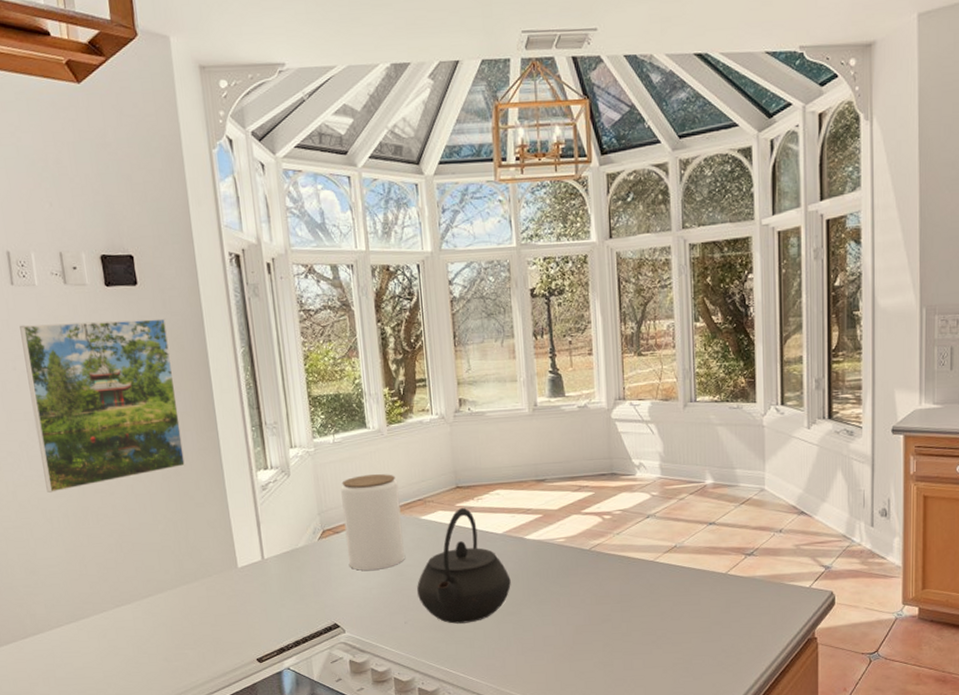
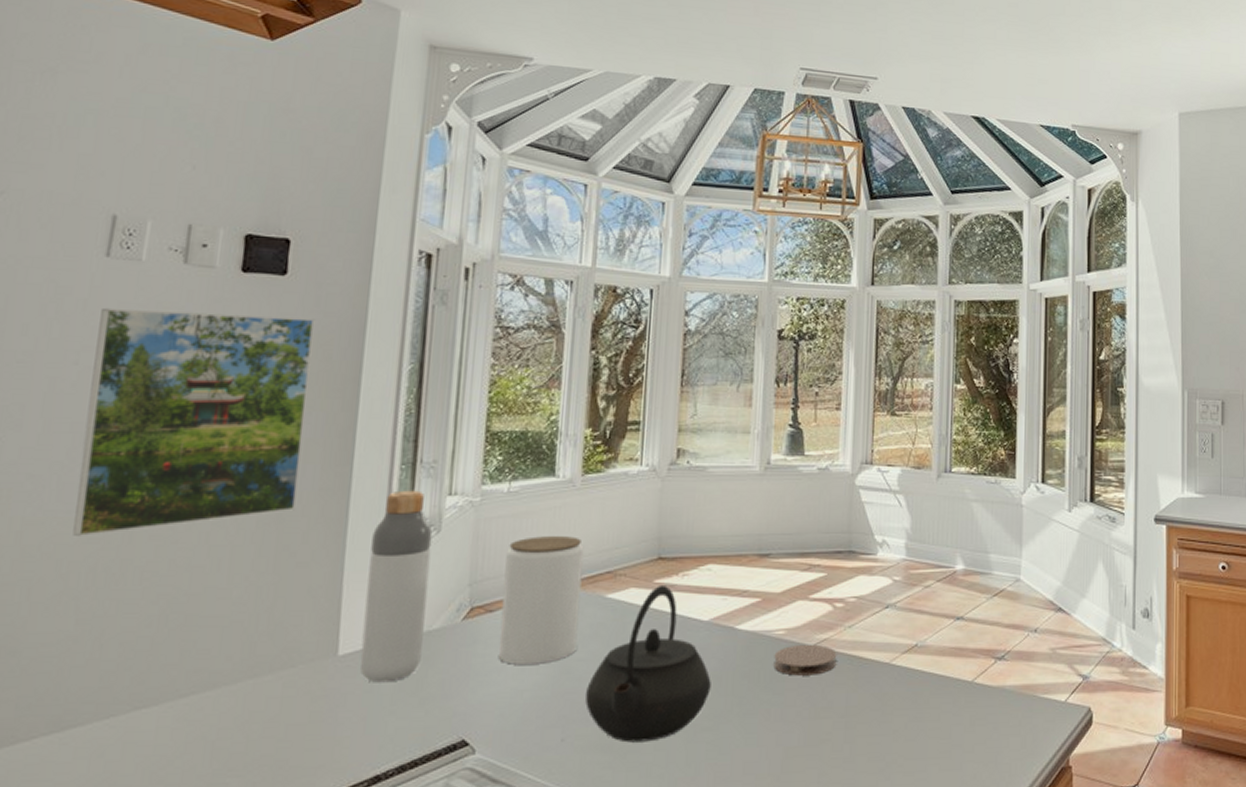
bottle: none [242,446,295,586] -> present [359,490,433,683]
coaster: none [558,548,610,573] -> present [773,644,837,676]

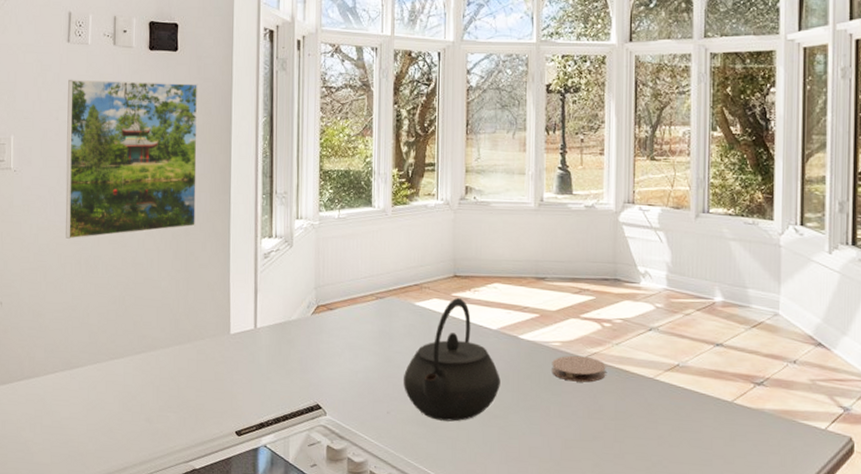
bottle: present [359,490,433,683] -> none [245,214,287,357]
jar: present [498,536,584,665] -> none [338,253,397,353]

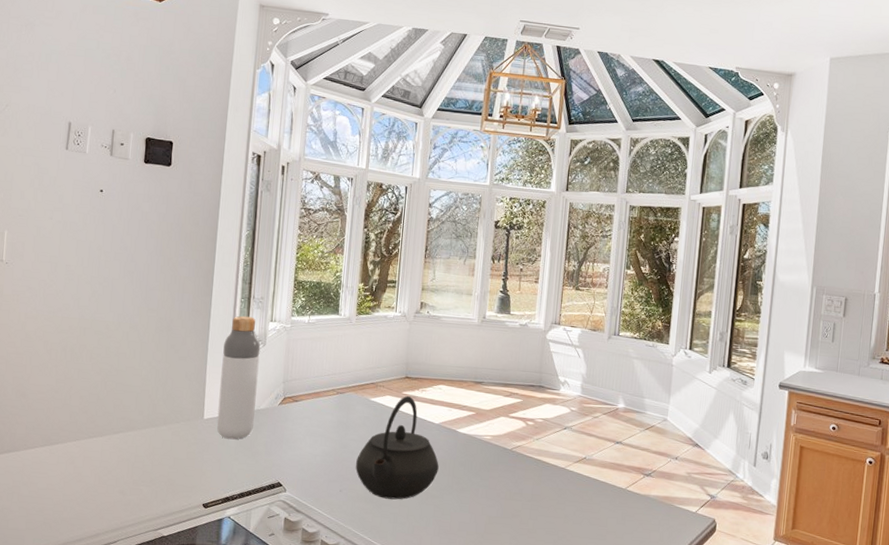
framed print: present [66,79,198,240] -> none [53,183,189,329]
bottle: none [245,214,287,357] -> present [216,315,261,440]
coaster: present [552,355,606,383] -> none [482,447,527,470]

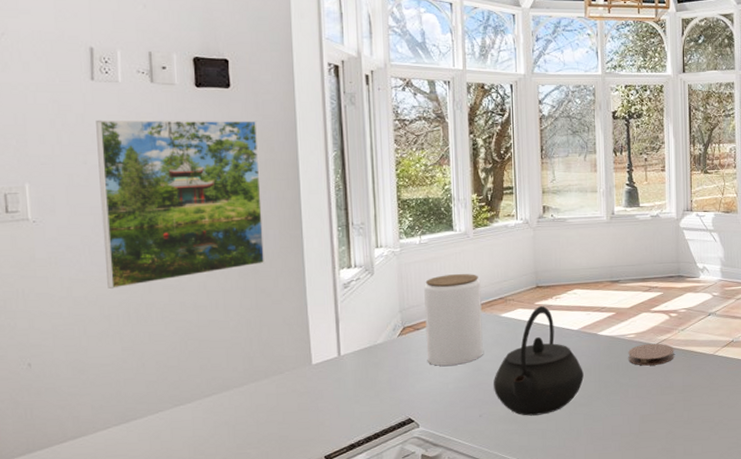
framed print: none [53,183,189,329] -> present [96,119,266,290]
bottle: present [216,315,261,440] -> none [324,245,372,382]
jar: none [301,354,357,440] -> present [424,274,483,366]
coaster: none [482,447,527,470] -> present [628,343,674,366]

